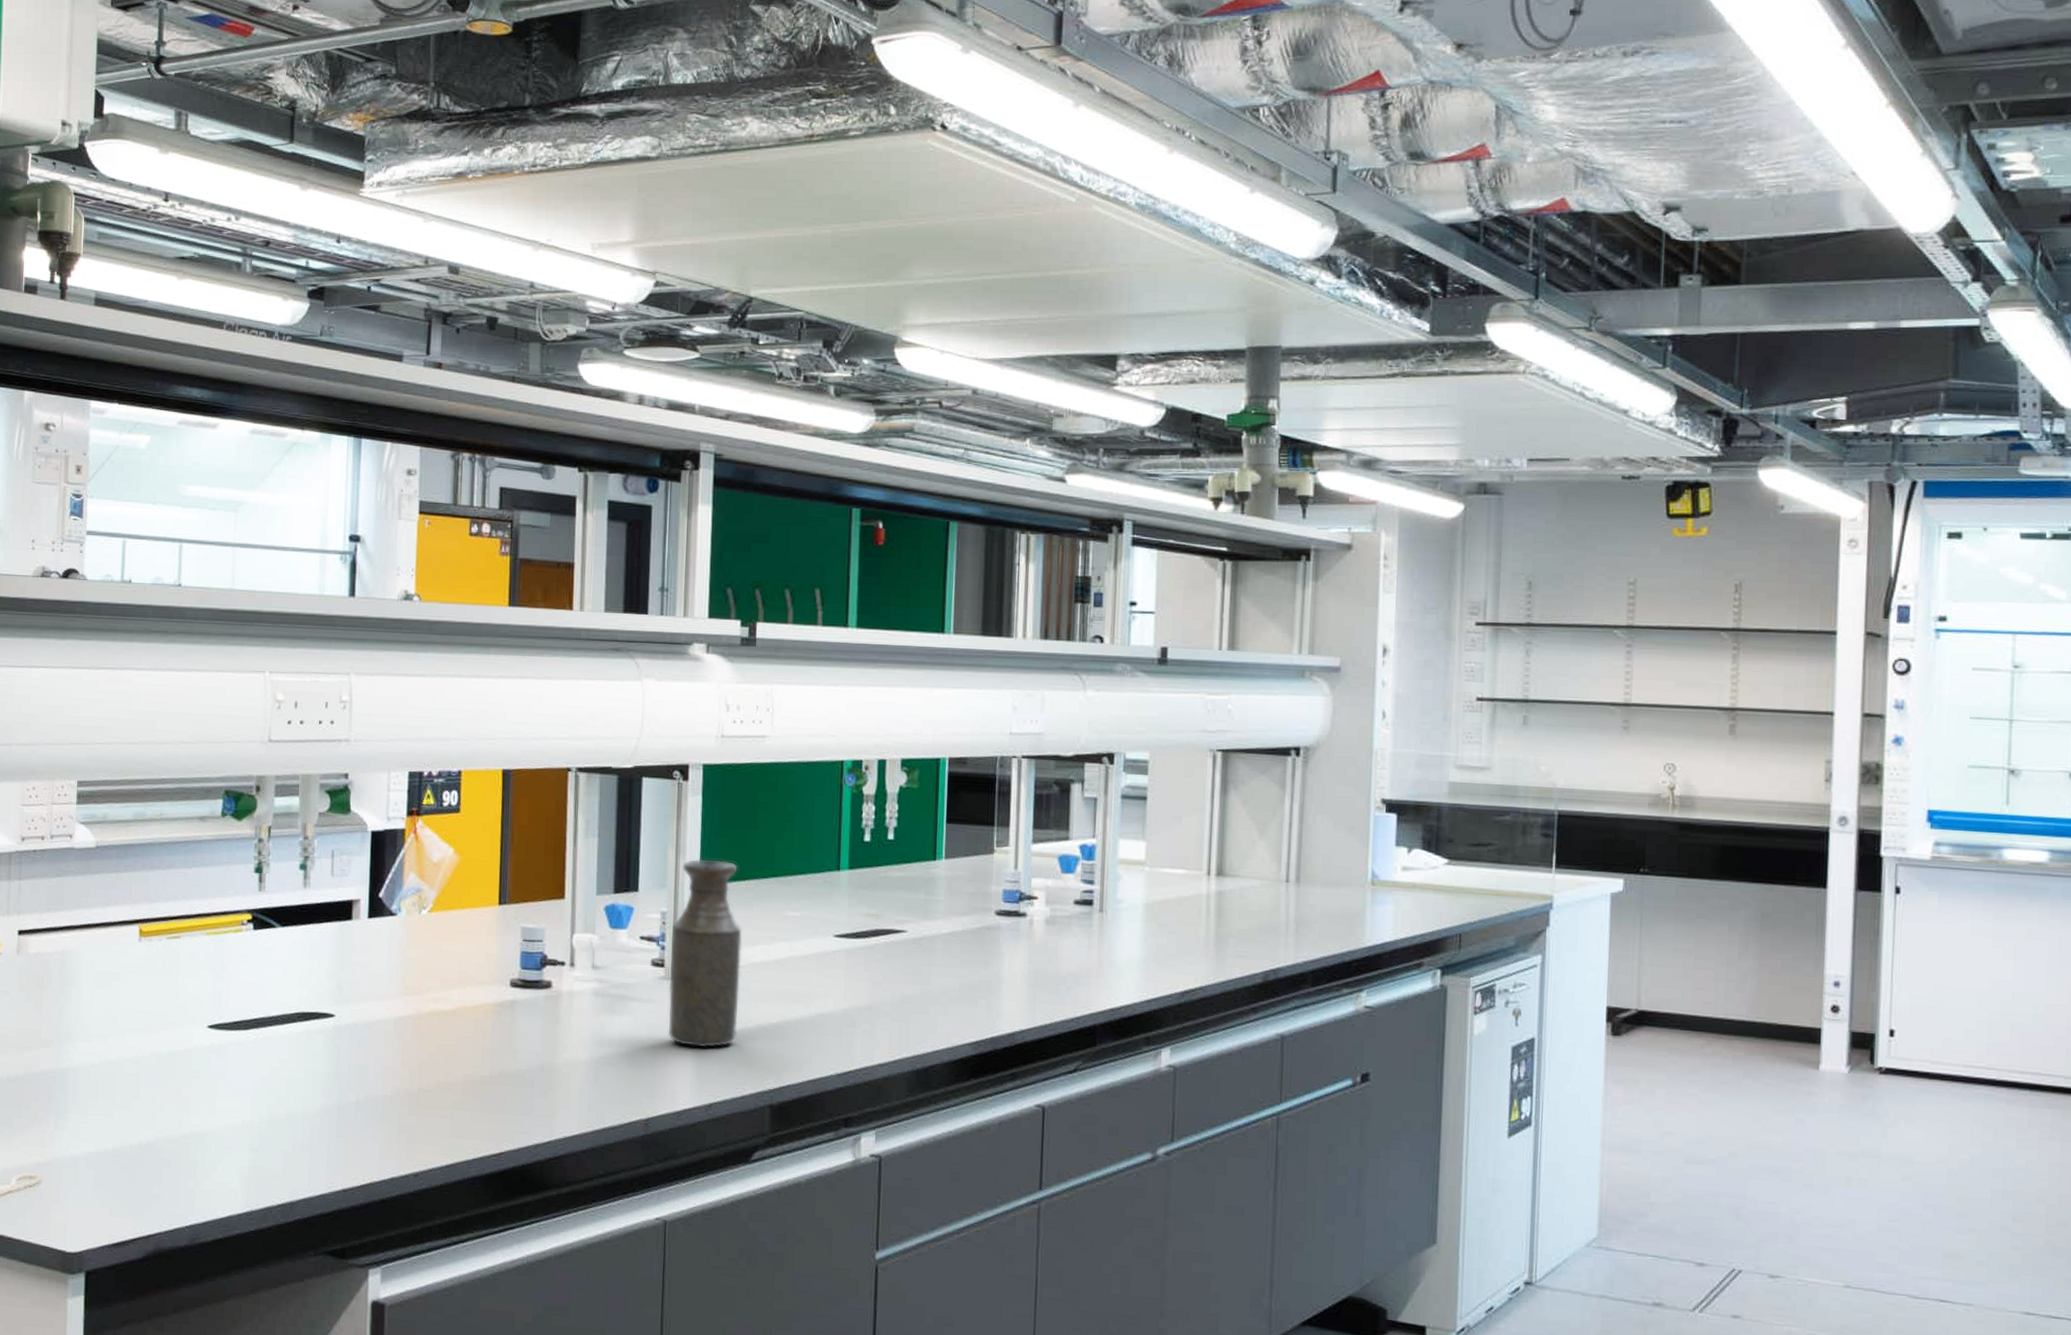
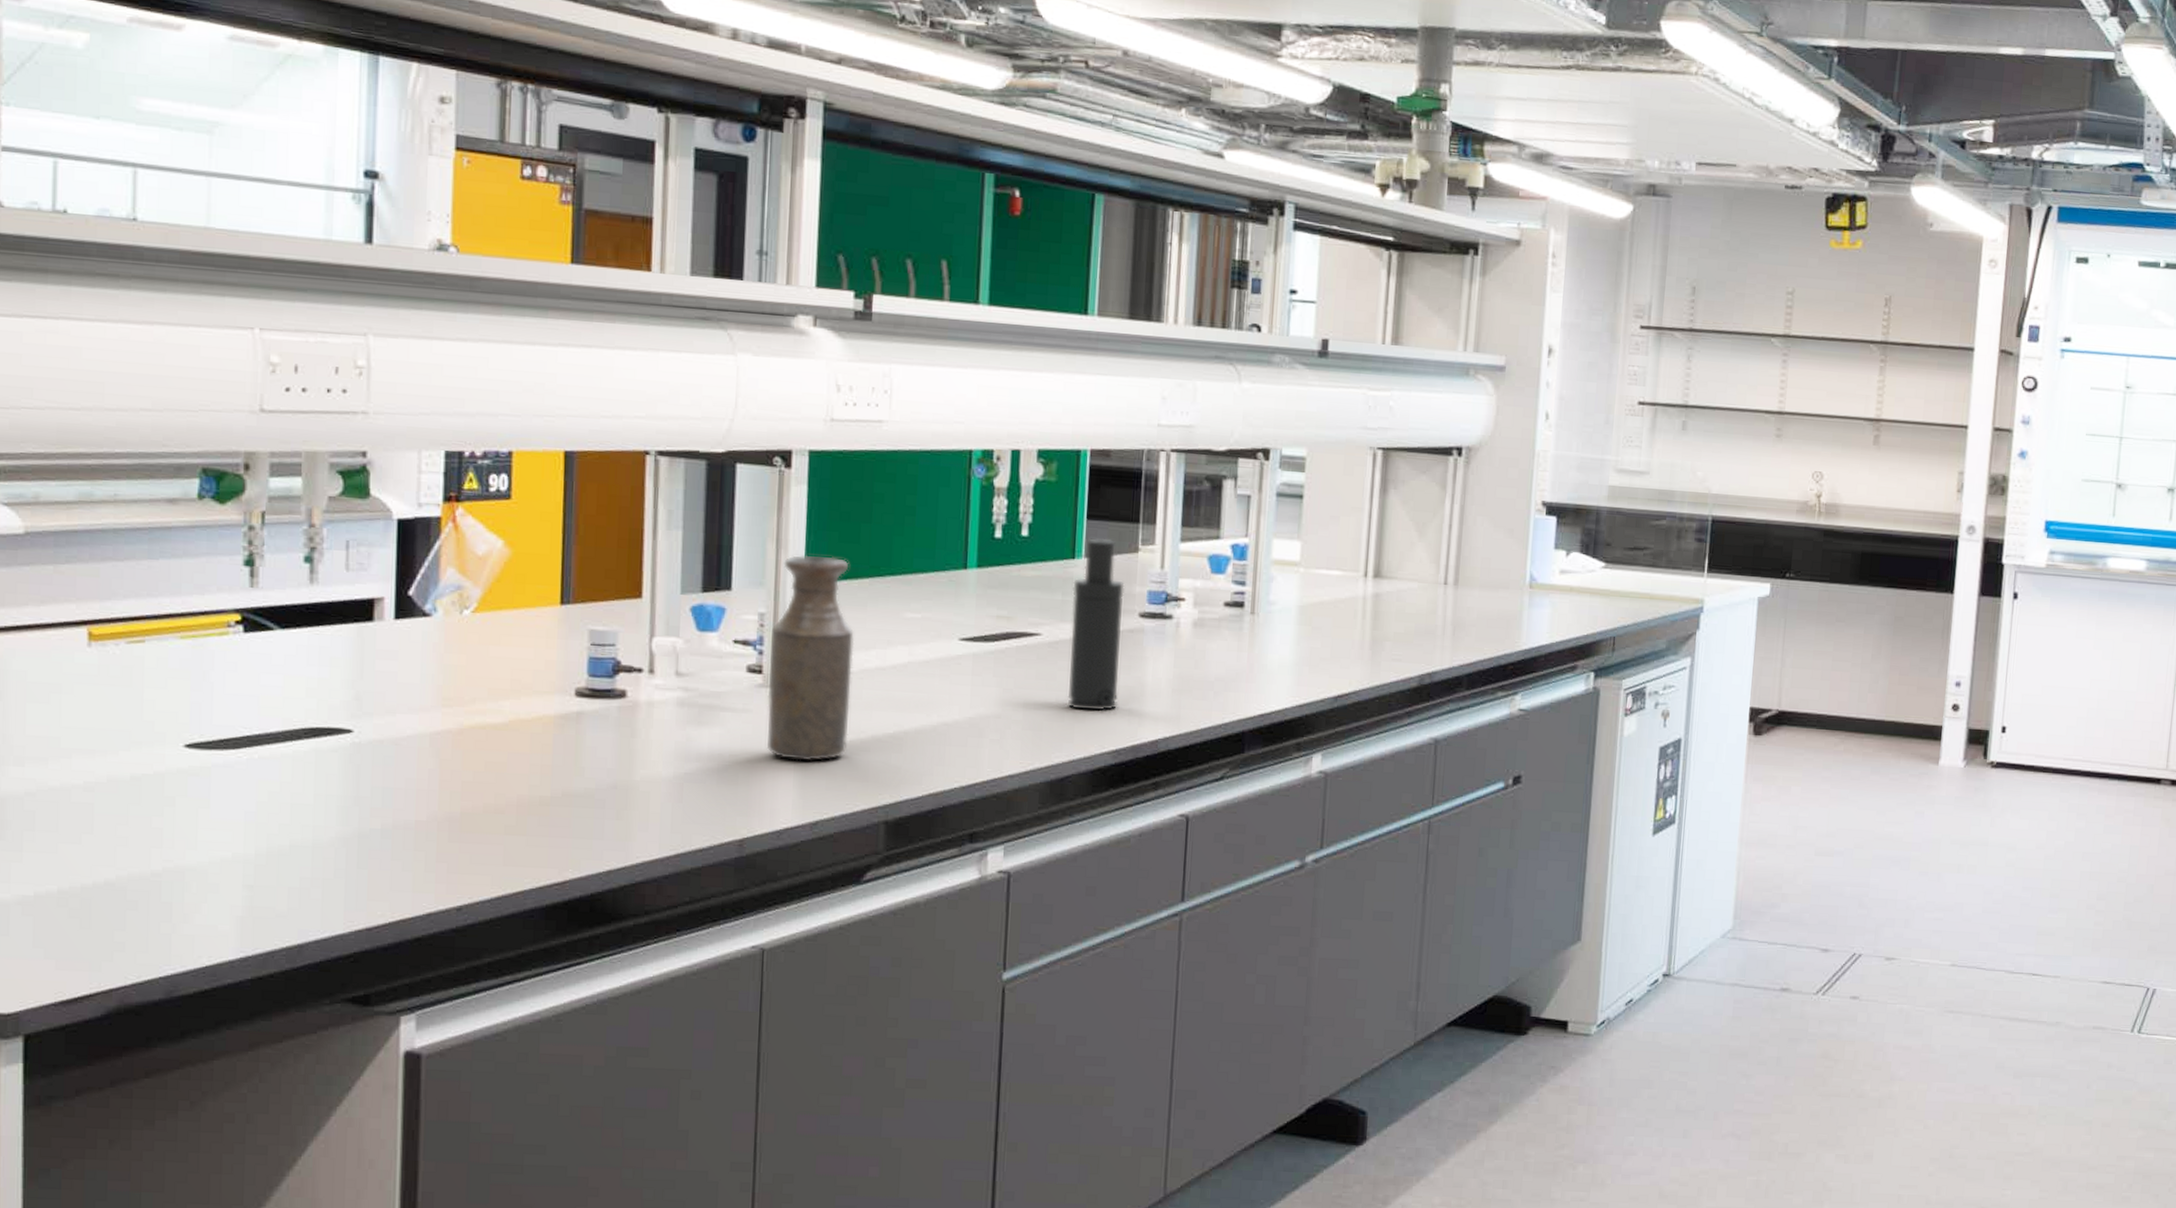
atomizer: none [931,841,982,1004] -> present [1067,538,1125,711]

